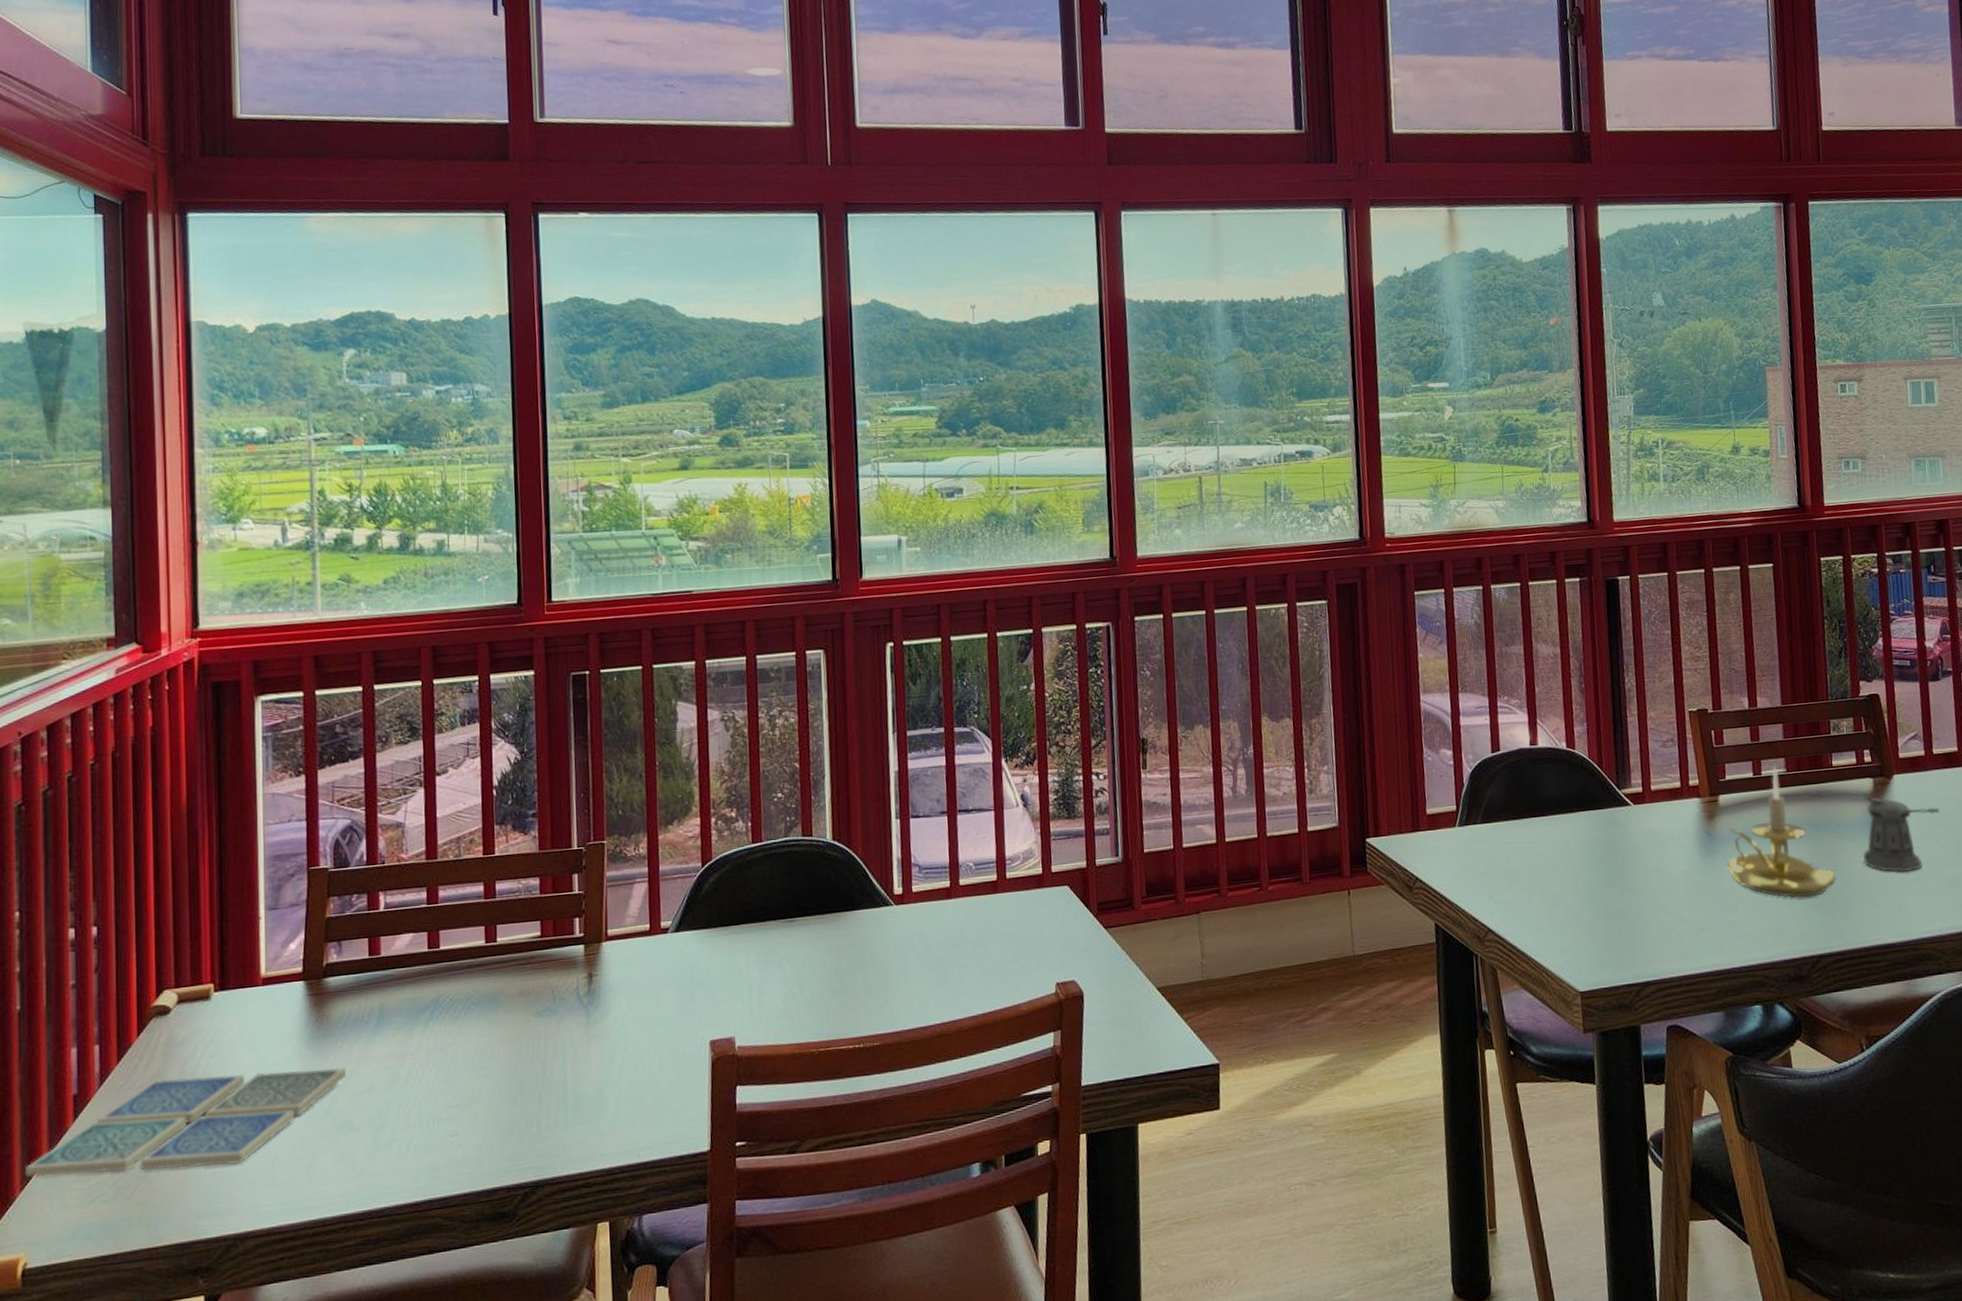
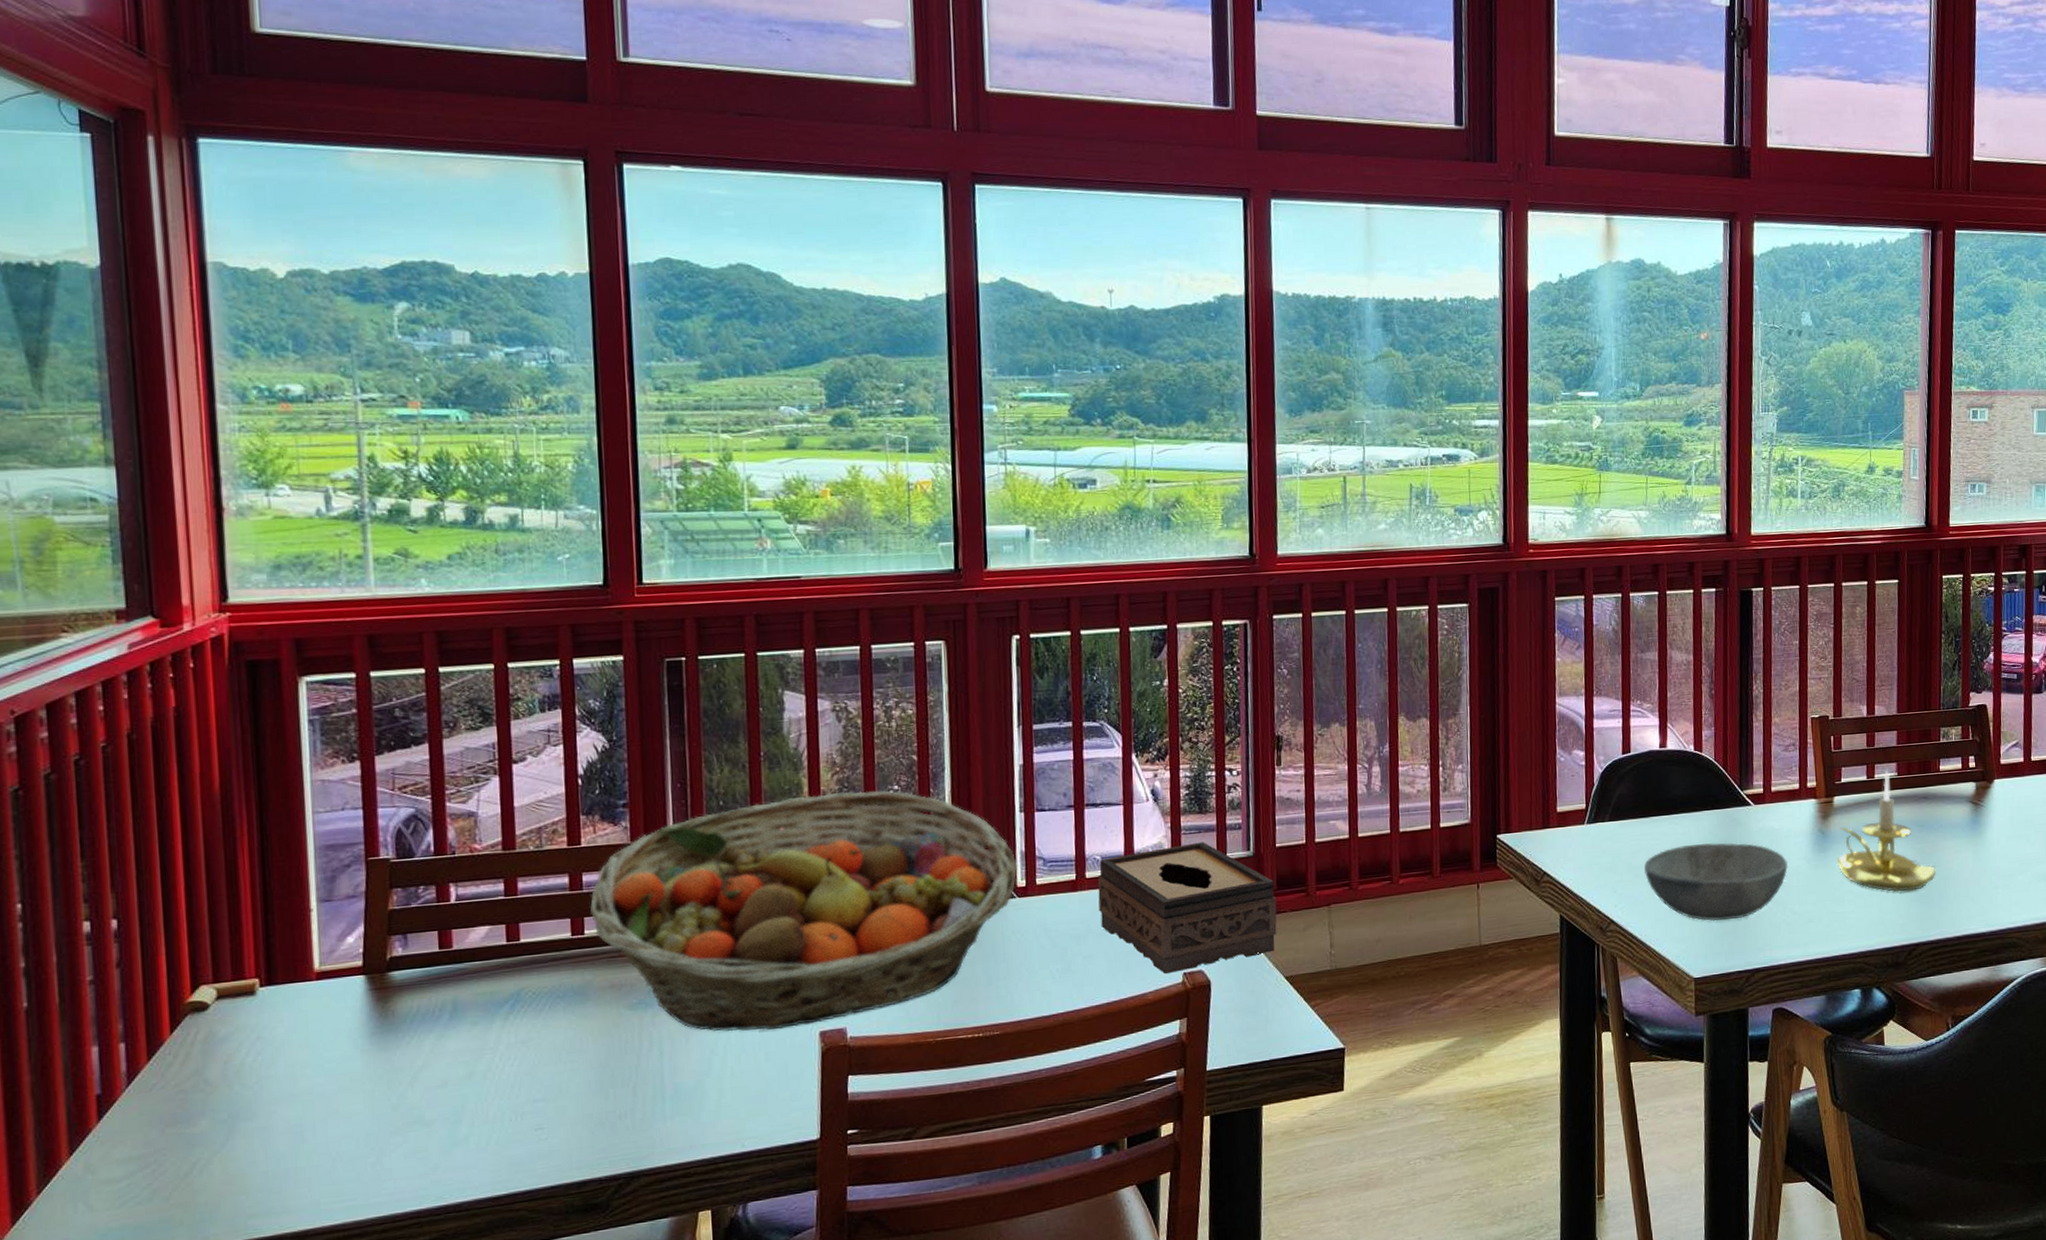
drink coaster: present [26,1067,347,1177] -> none [42,1062,416,1181]
fruit basket: none [502,798,895,1040] -> present [590,790,1018,1031]
tissue box: none [971,848,1148,985] -> present [1097,842,1277,975]
bowl: none [1520,846,1675,931] -> present [1644,843,1789,922]
pepper shaker: present [1863,797,1940,873] -> none [1962,800,2033,869]

